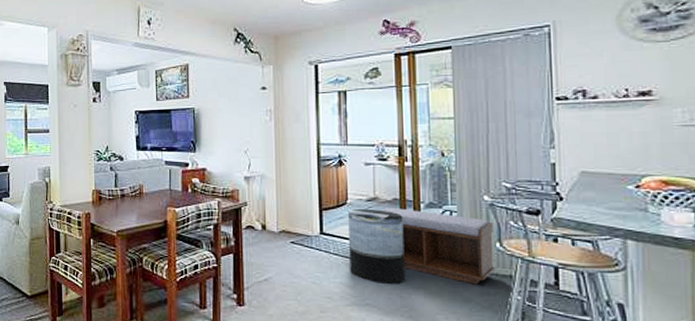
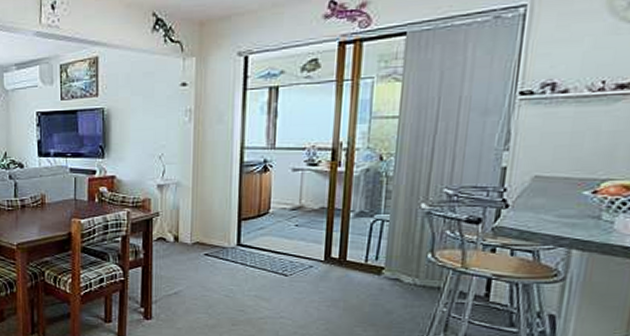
trash can: present [348,208,405,284] -> none [266,218,330,297]
bench: present [381,207,496,285] -> none [306,216,428,297]

